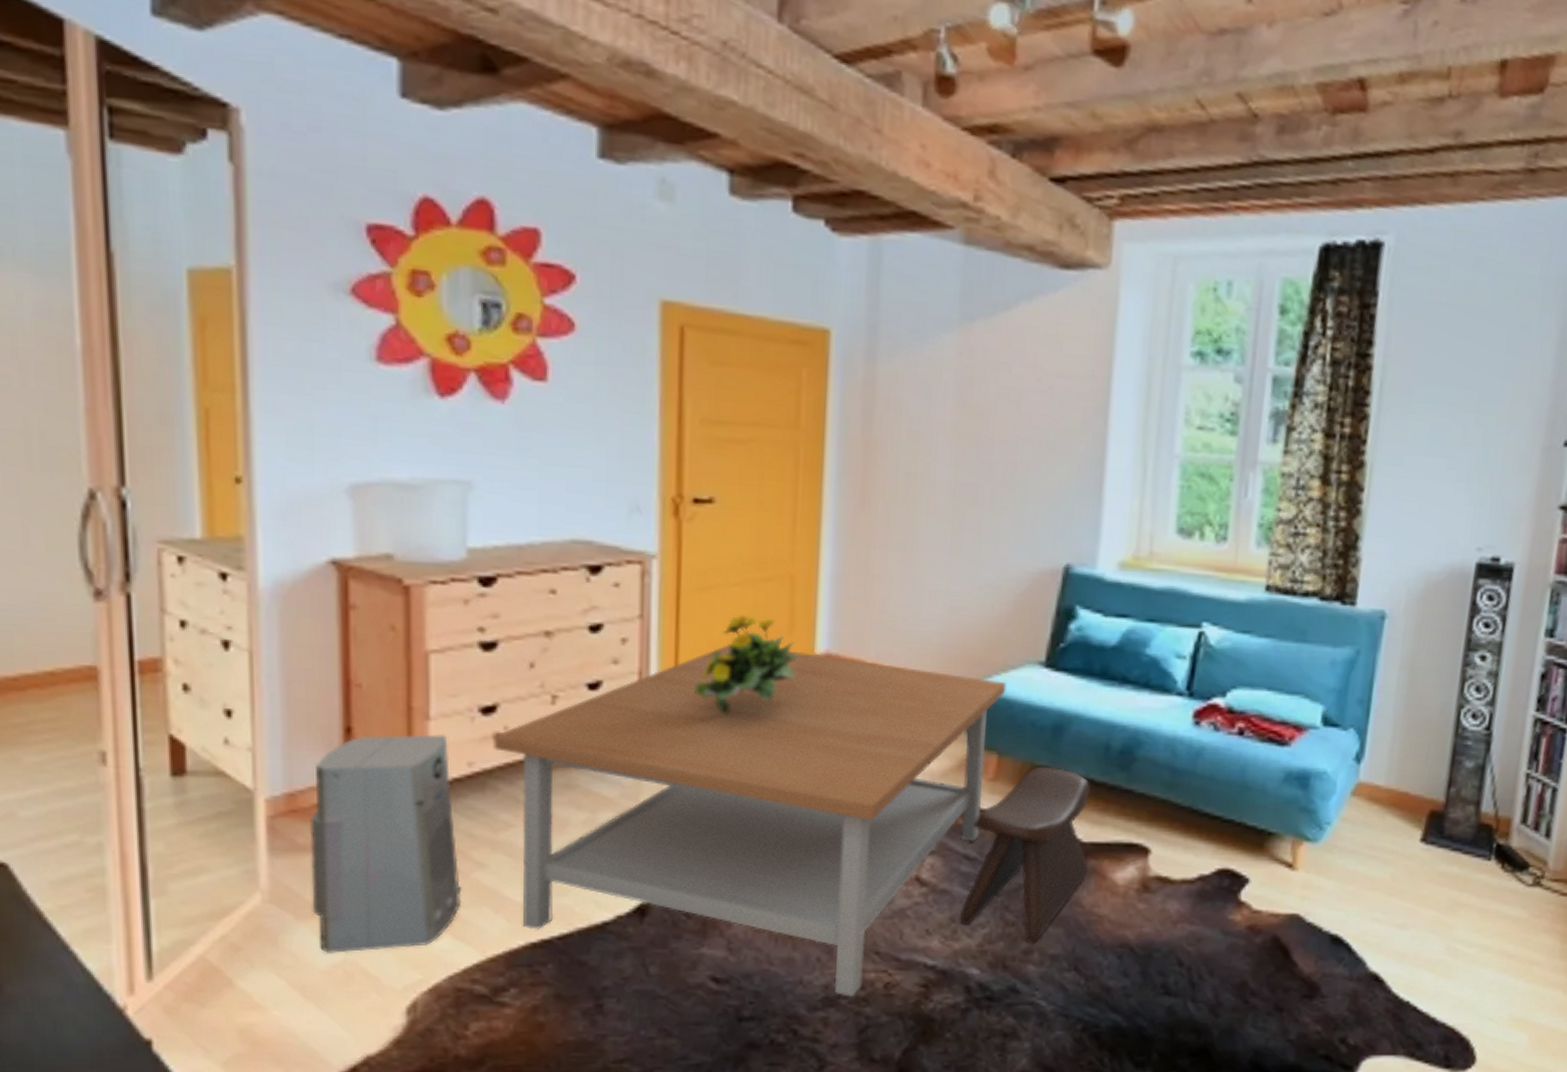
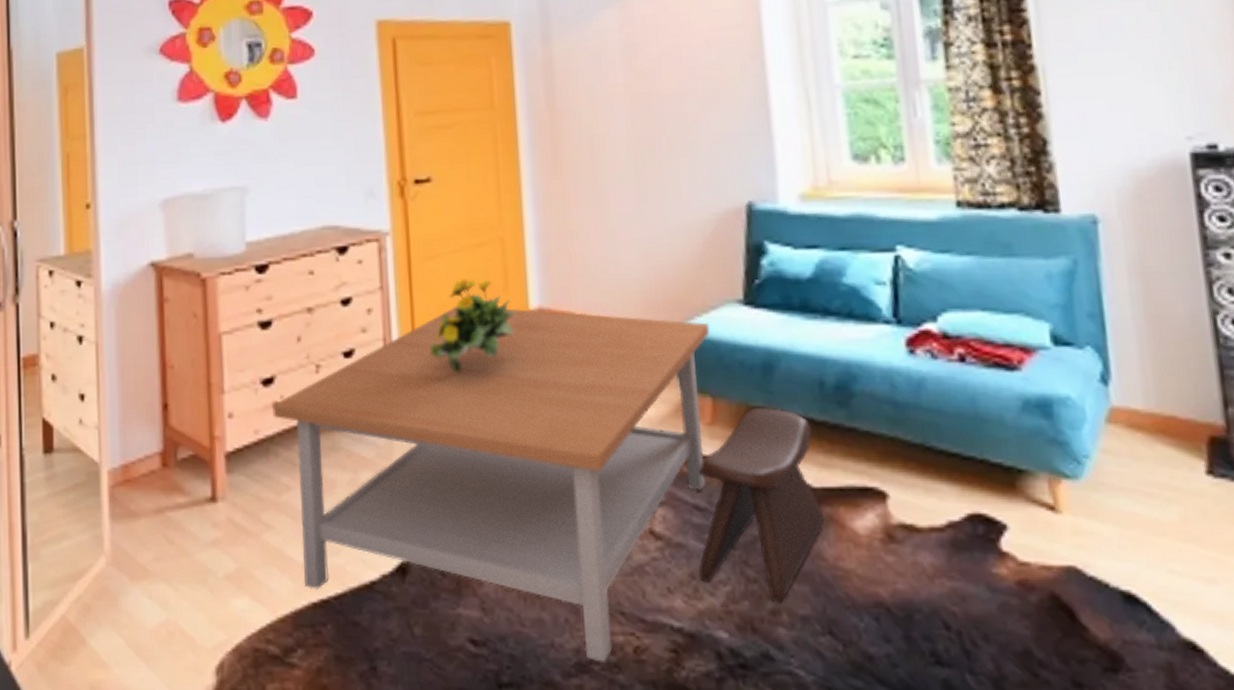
air purifier: present [310,733,462,955] -> none [139,405,255,614]

